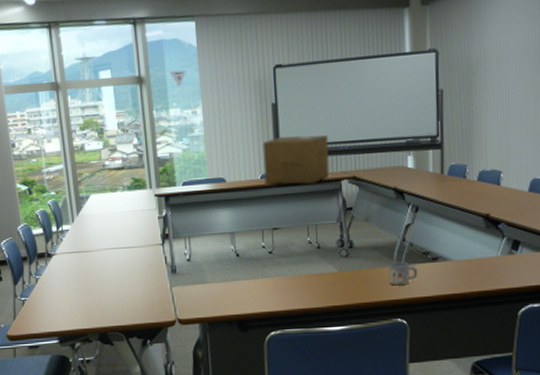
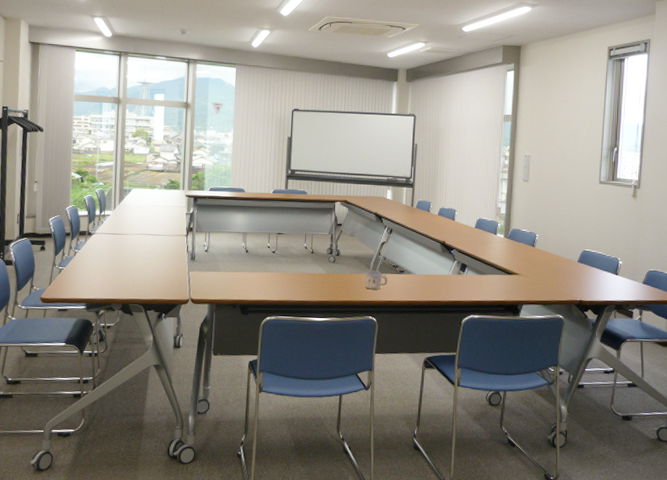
box: present [262,135,330,185] -> none [275,162,328,202]

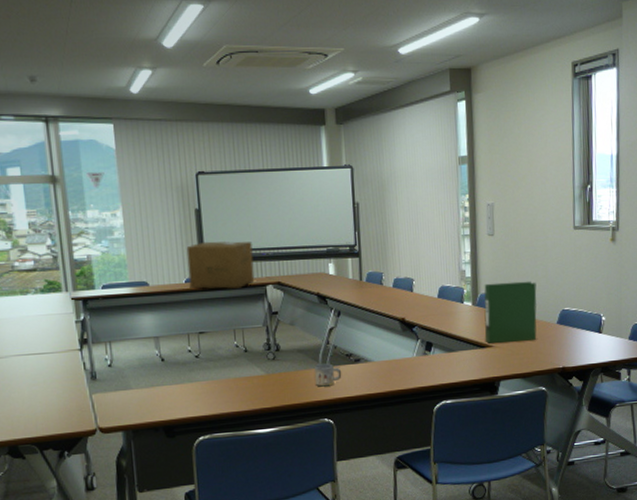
box: none [275,162,328,202] -> present [186,241,255,289]
binder: none [512,221,562,274] -> present [484,281,537,344]

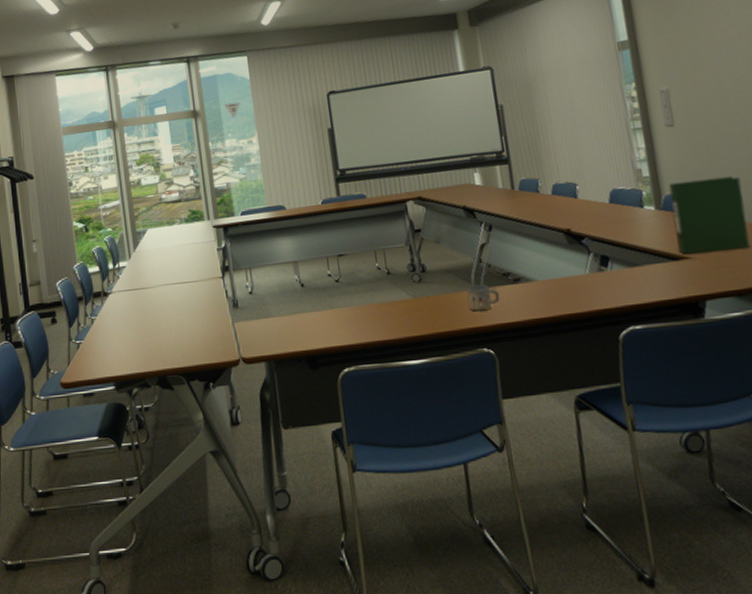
box: present [186,241,255,289] -> none [321,157,394,210]

